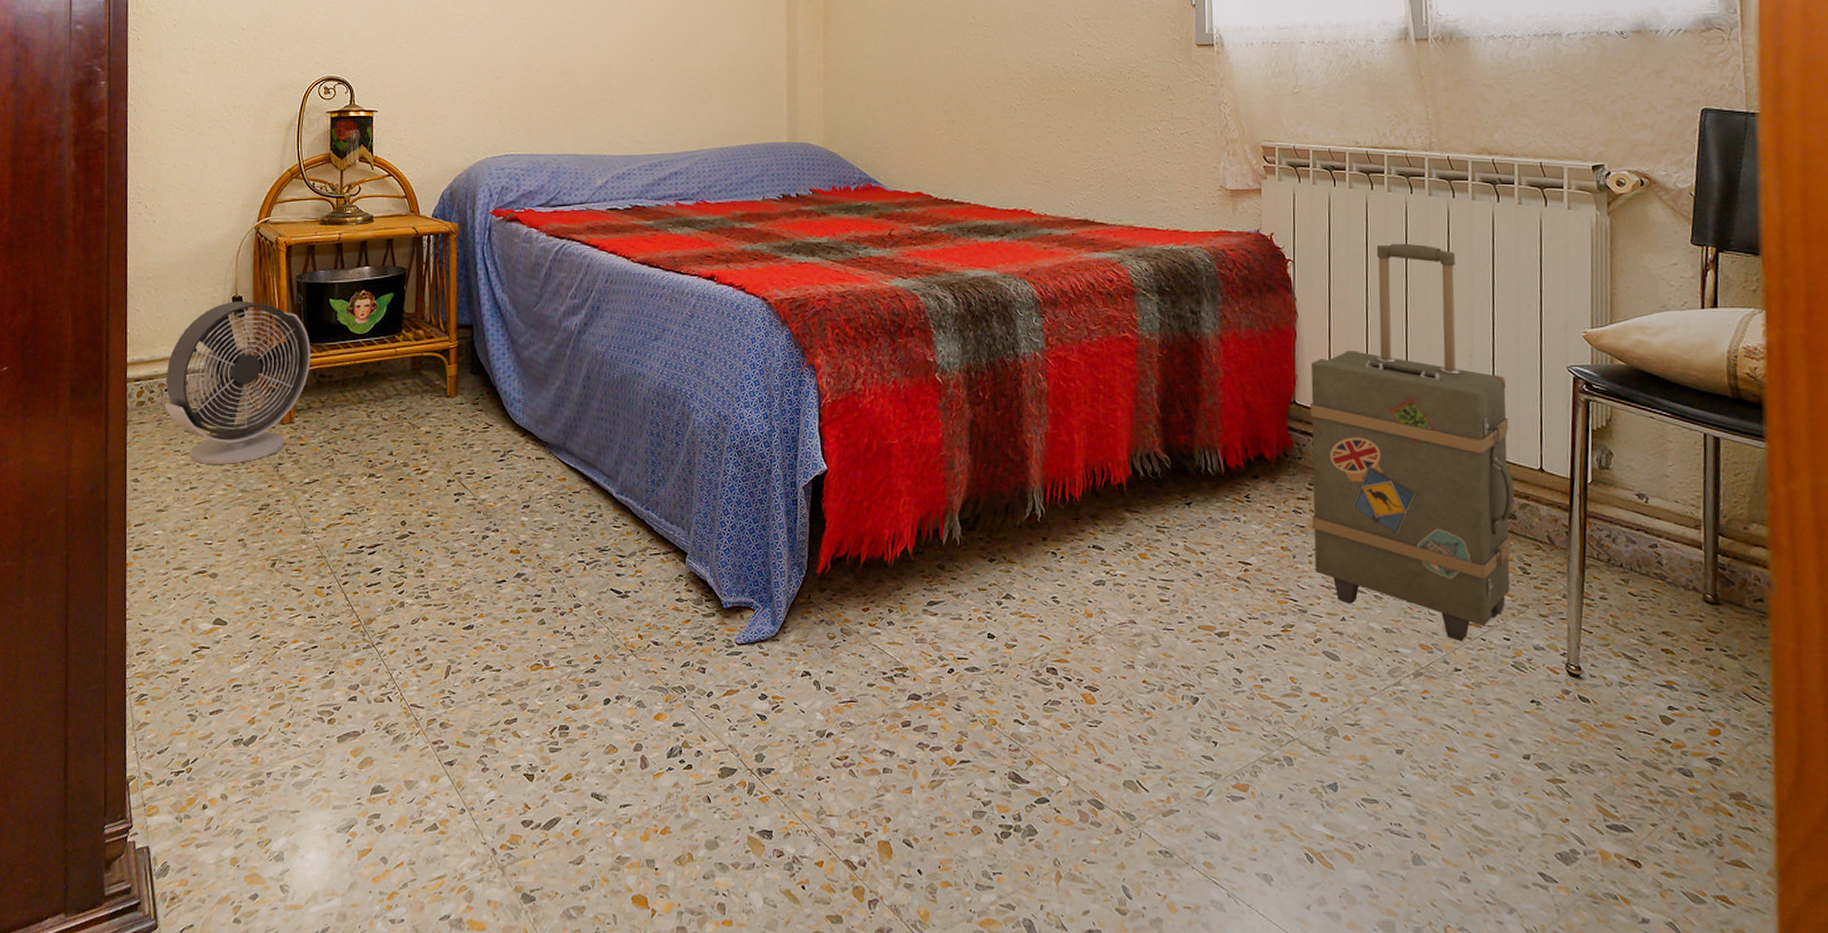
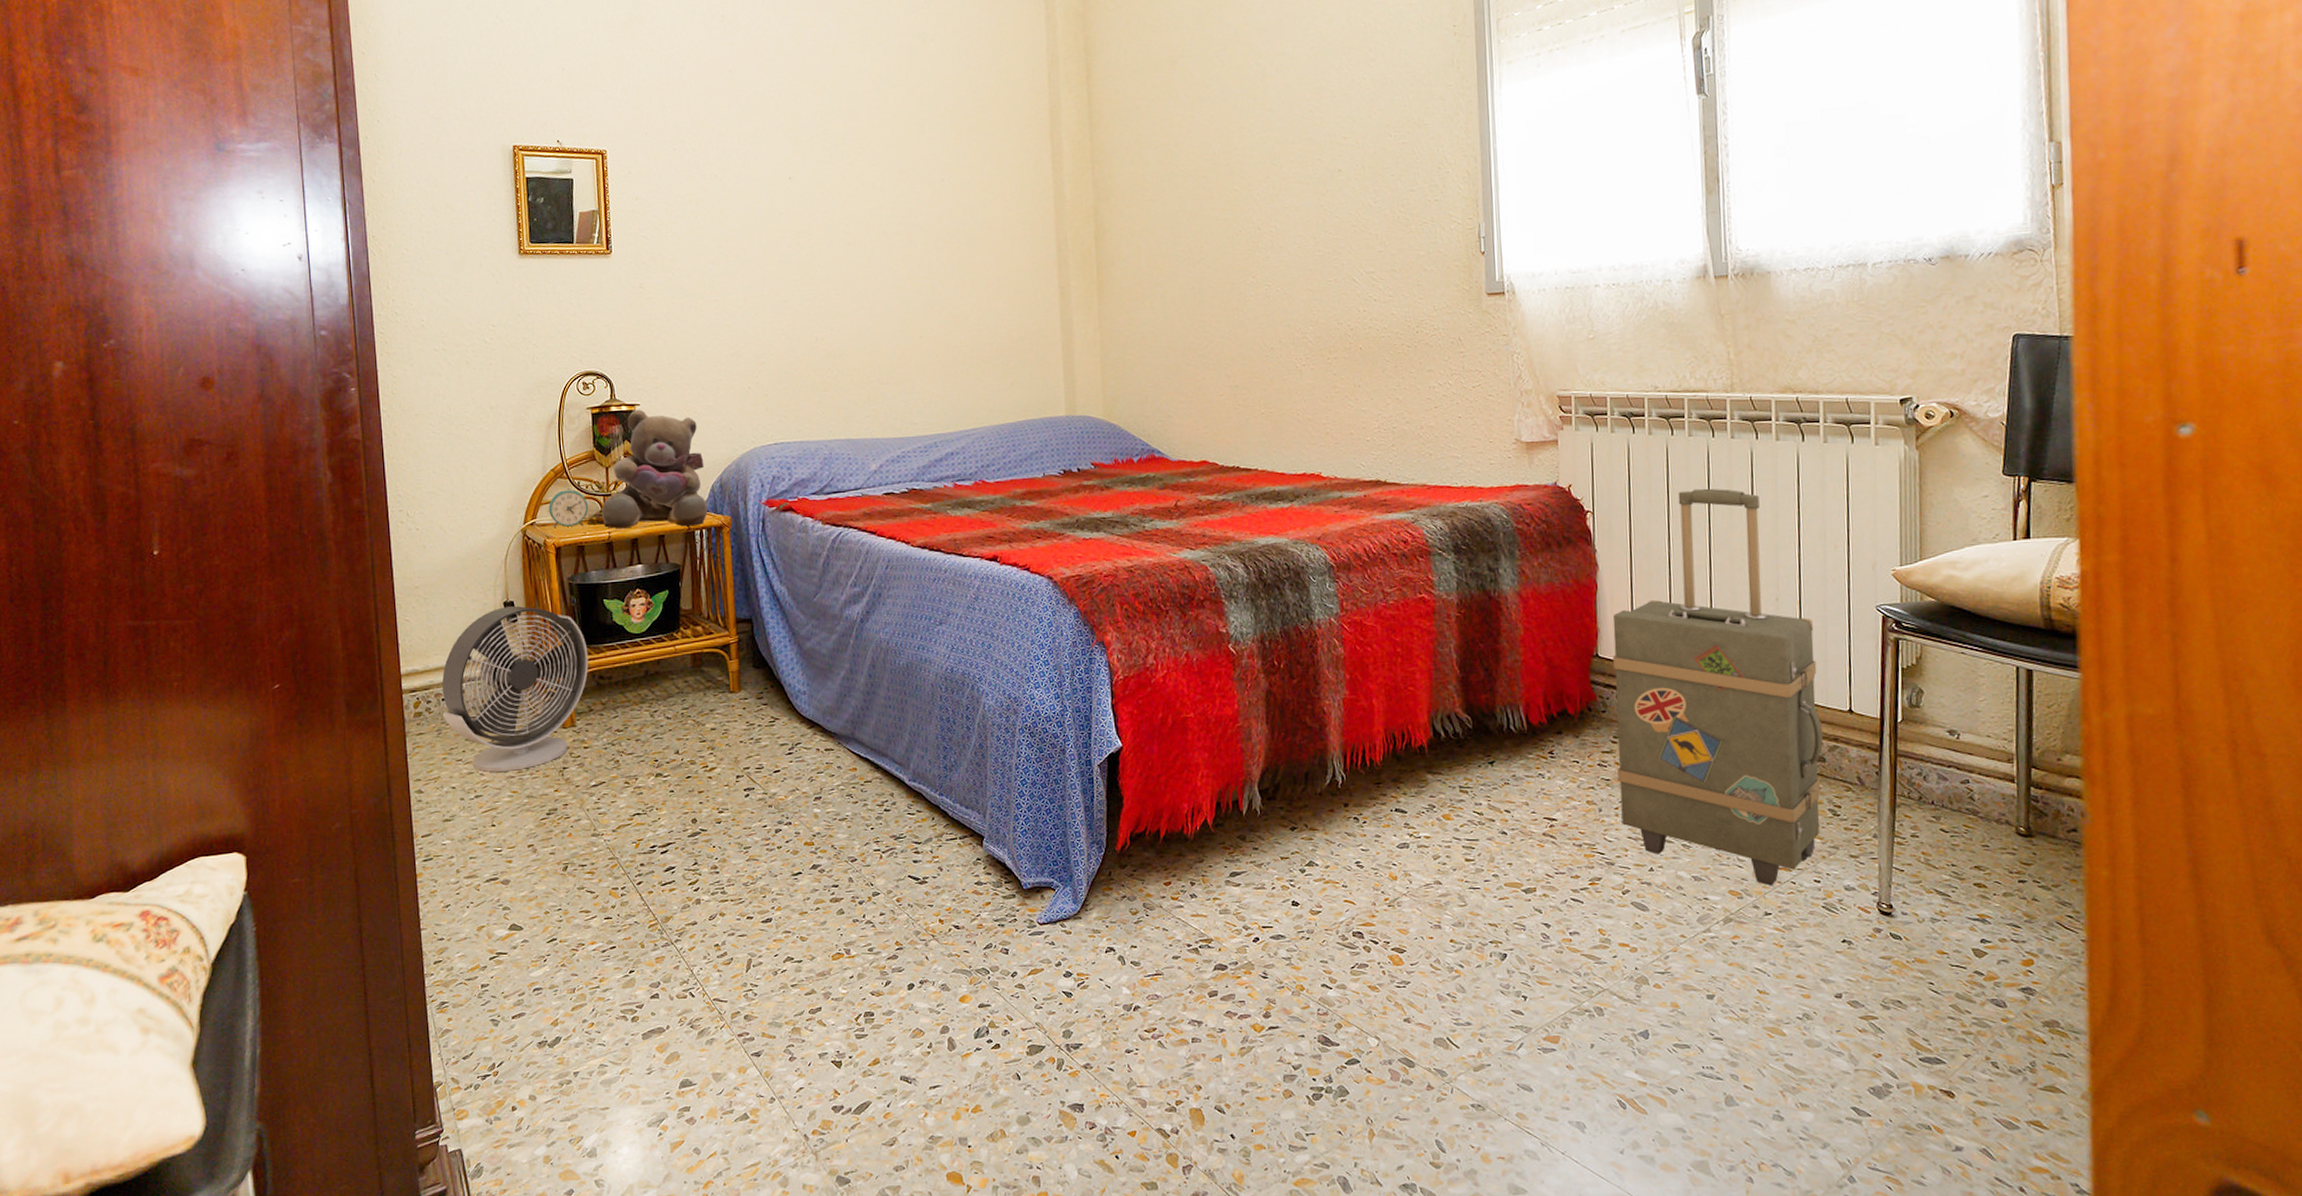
alarm clock: none [282,188,322,226] -> present [548,487,589,527]
teddy bear: none [334,115,437,232] -> present [602,409,709,528]

